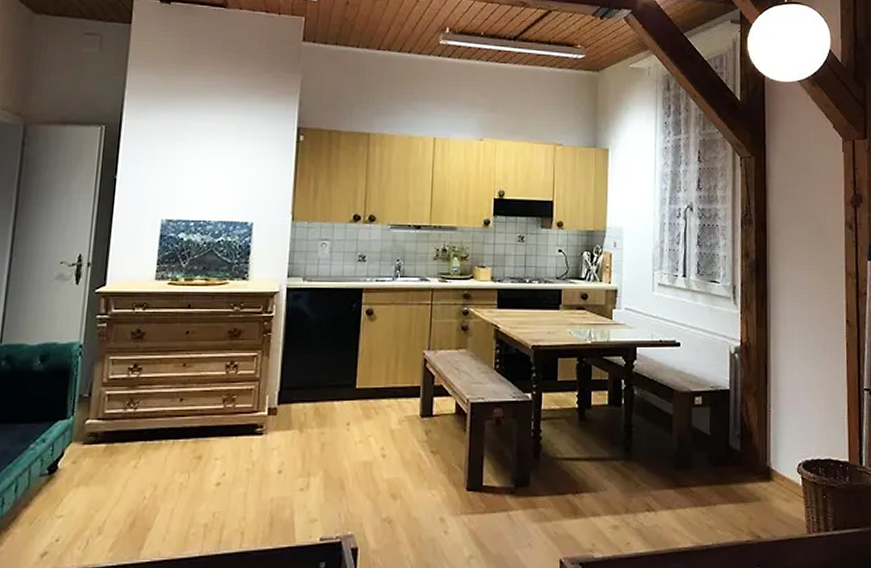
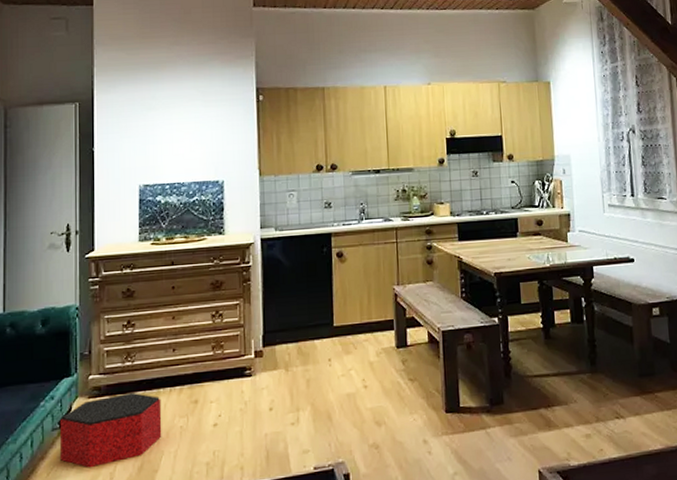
ottoman: none [45,441,163,520] -> present [59,392,162,468]

